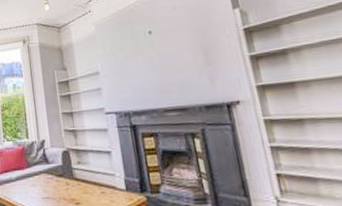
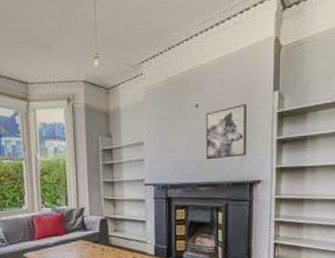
wall art: none [161,25,216,84] -> present [206,104,246,160]

